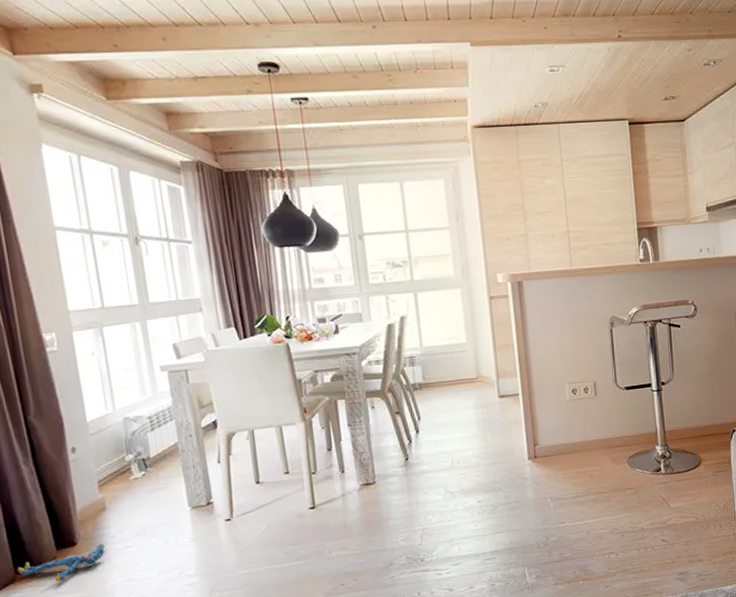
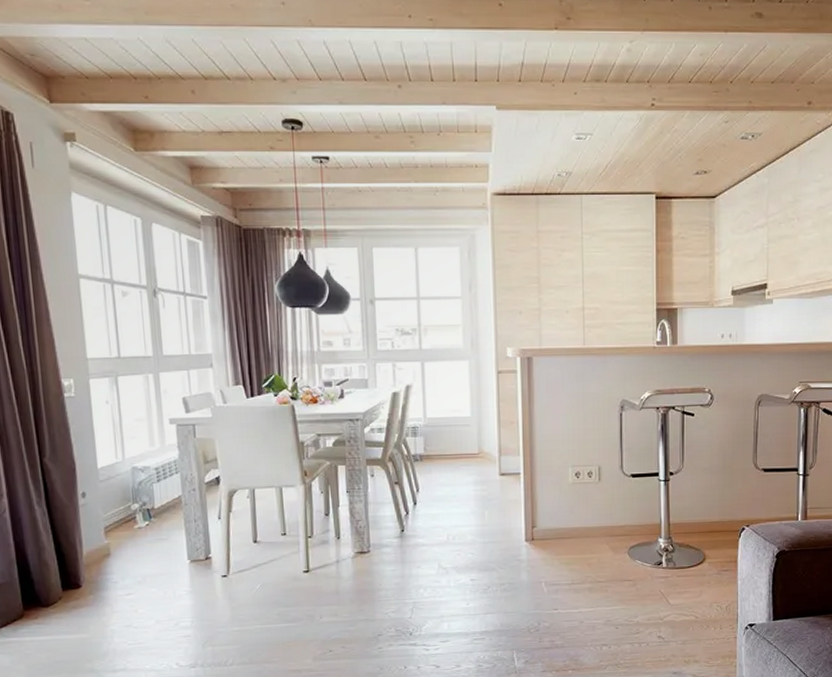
plush toy: present [17,543,106,582] -> none [25,588,108,622]

